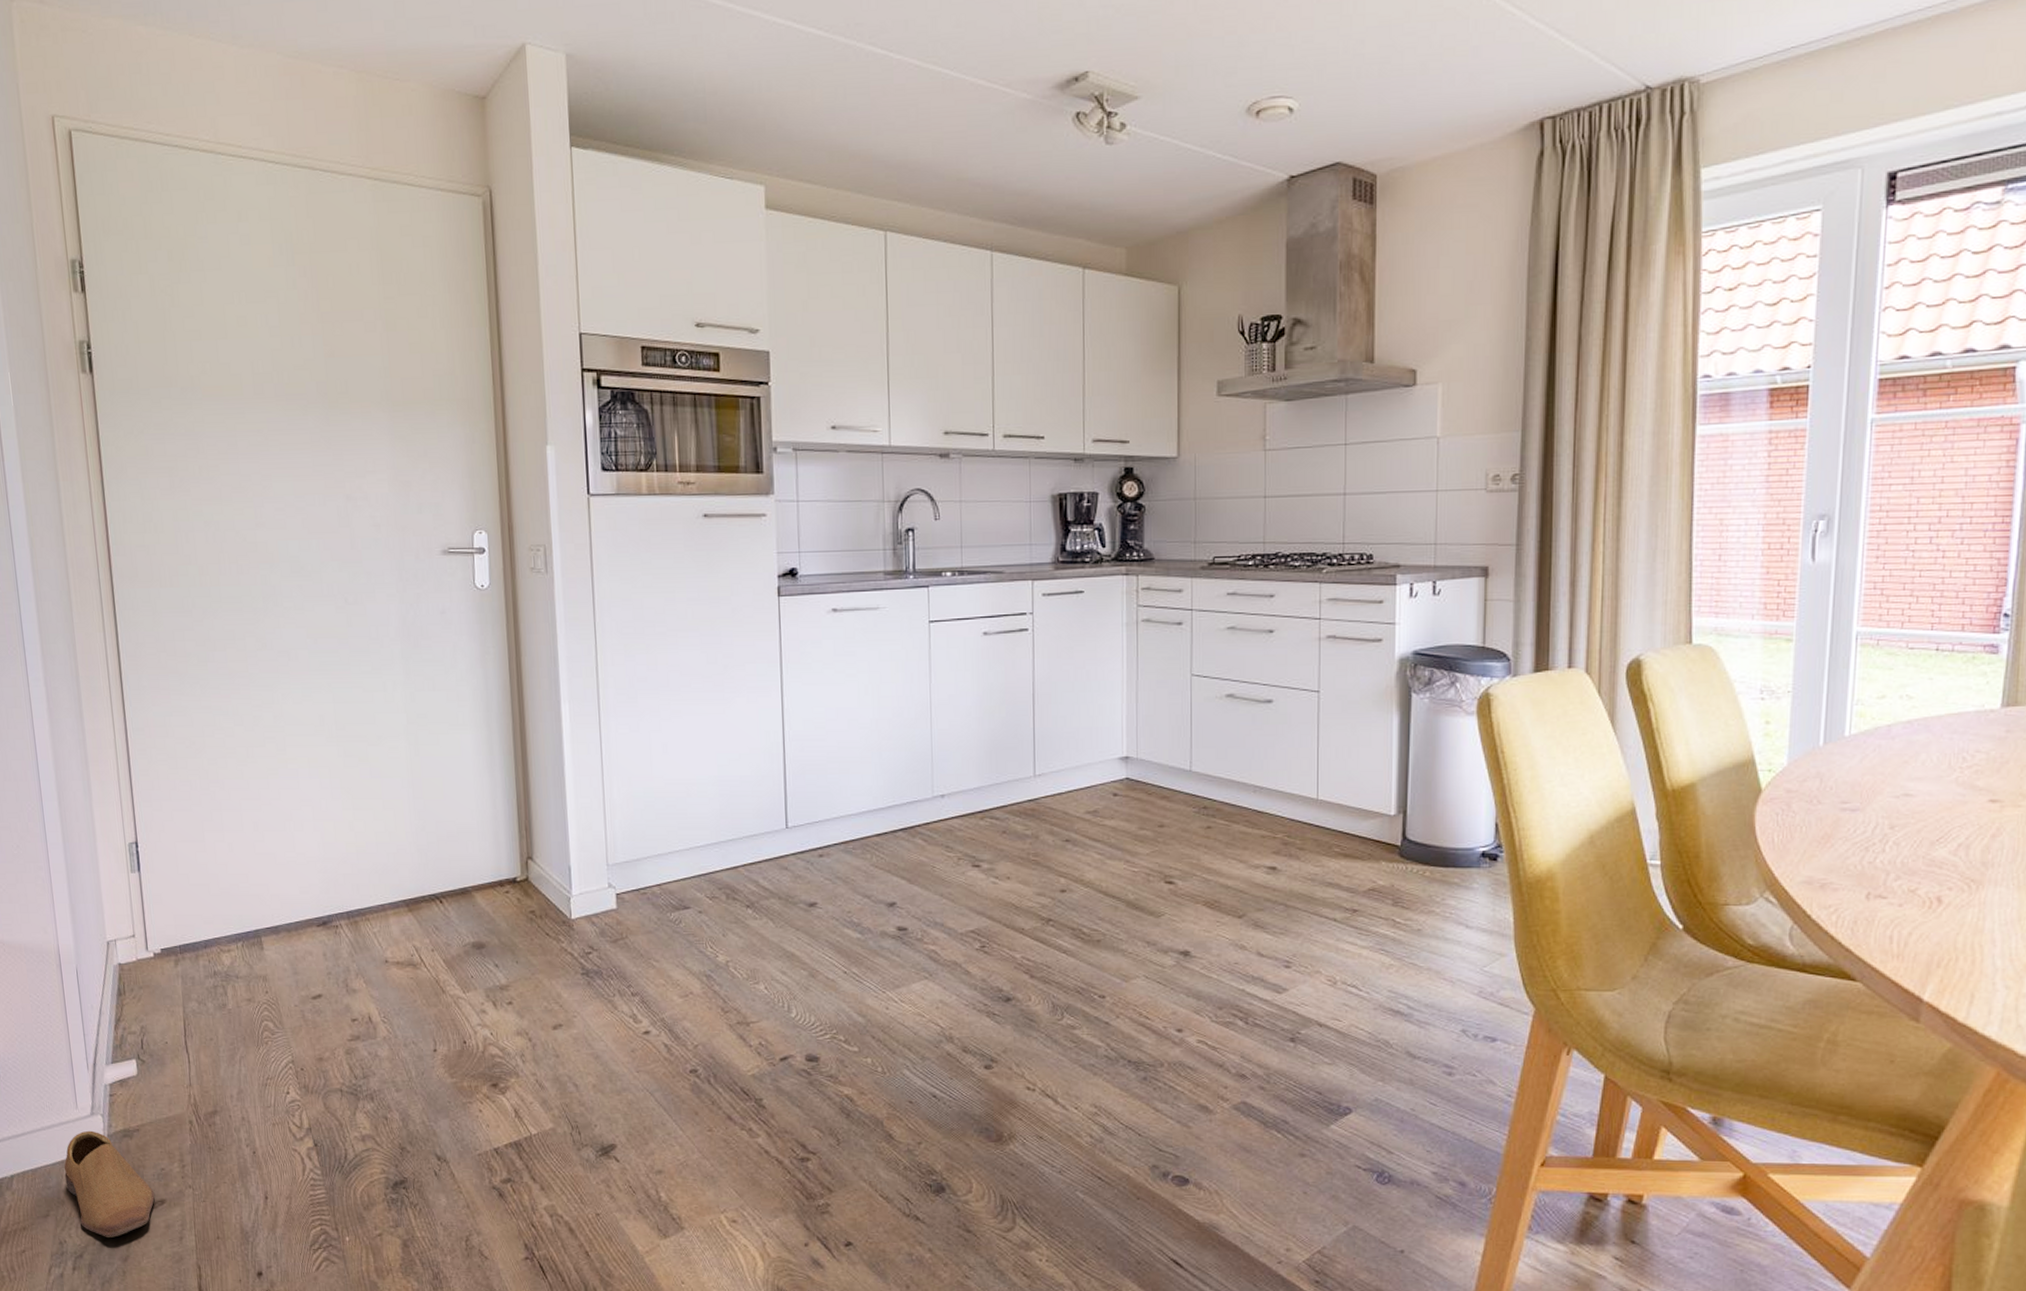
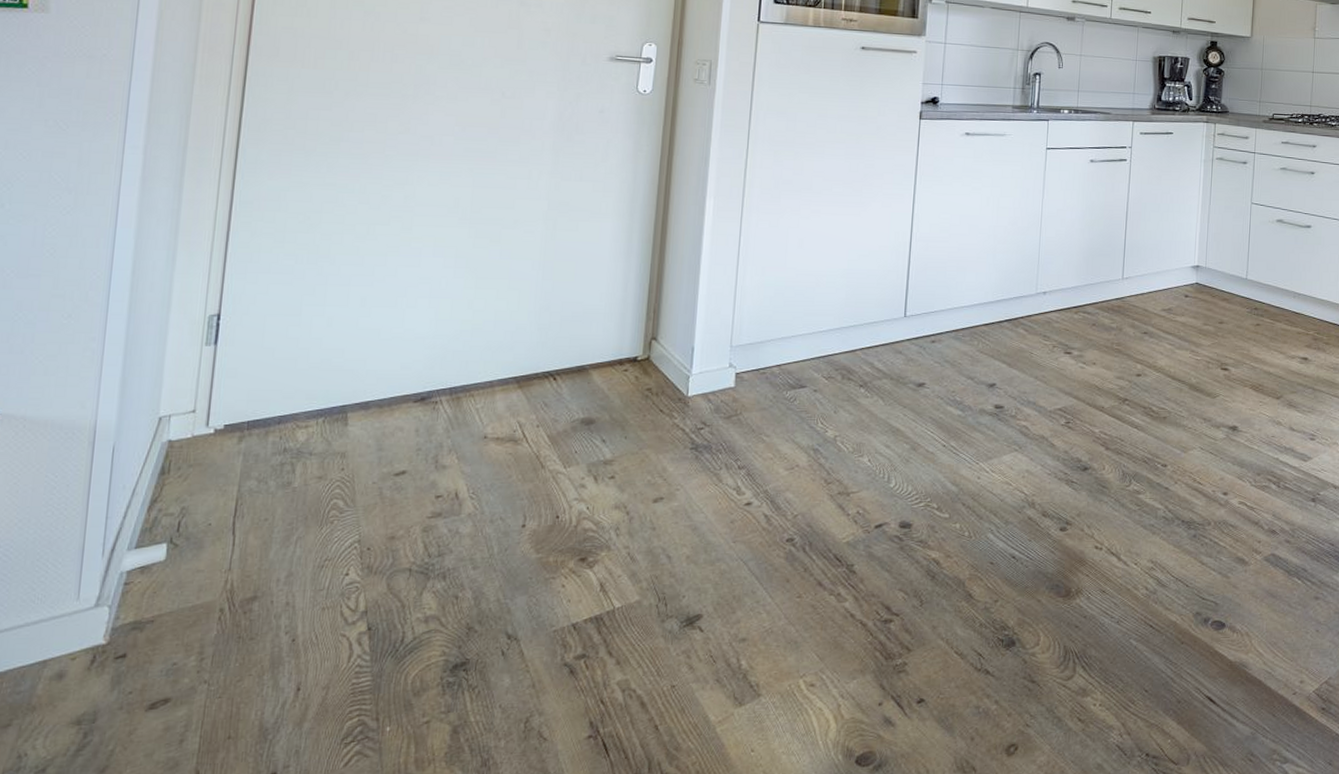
shoe: present [64,1130,155,1237] -> none [42,624,158,746]

